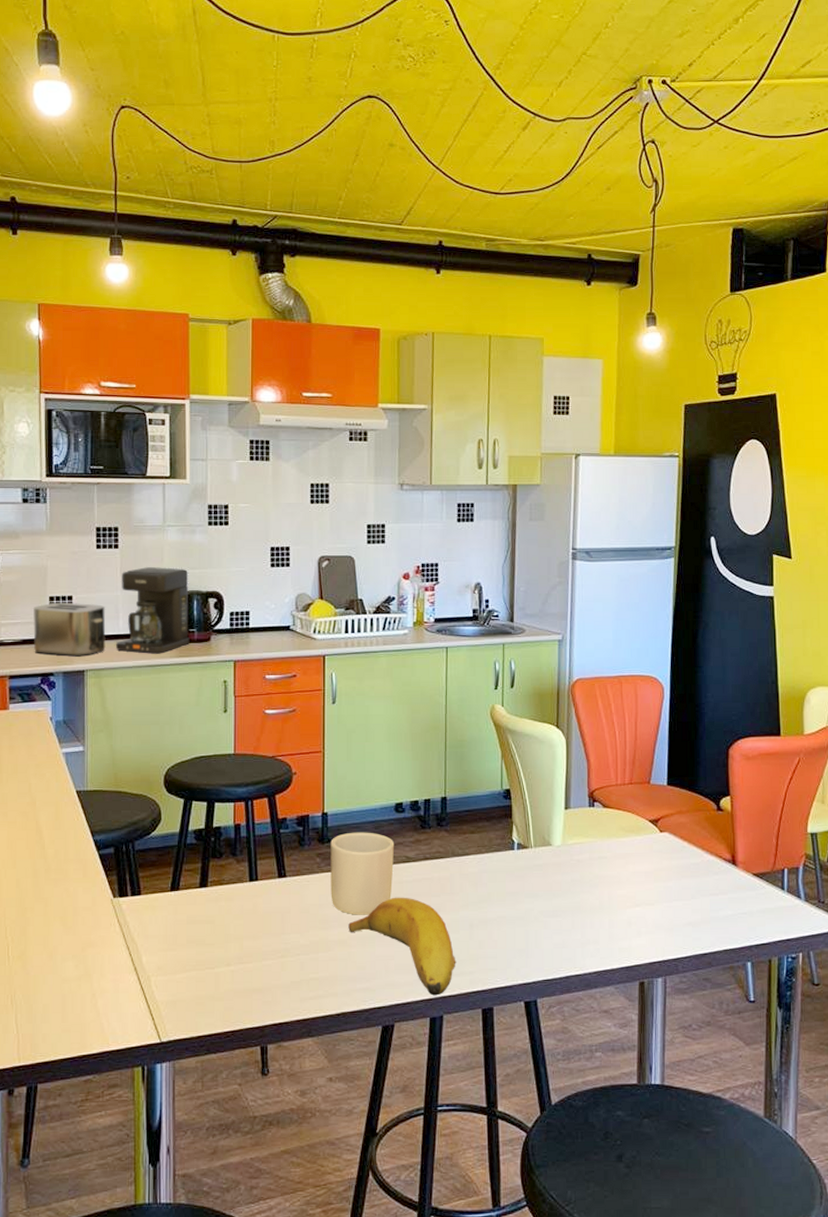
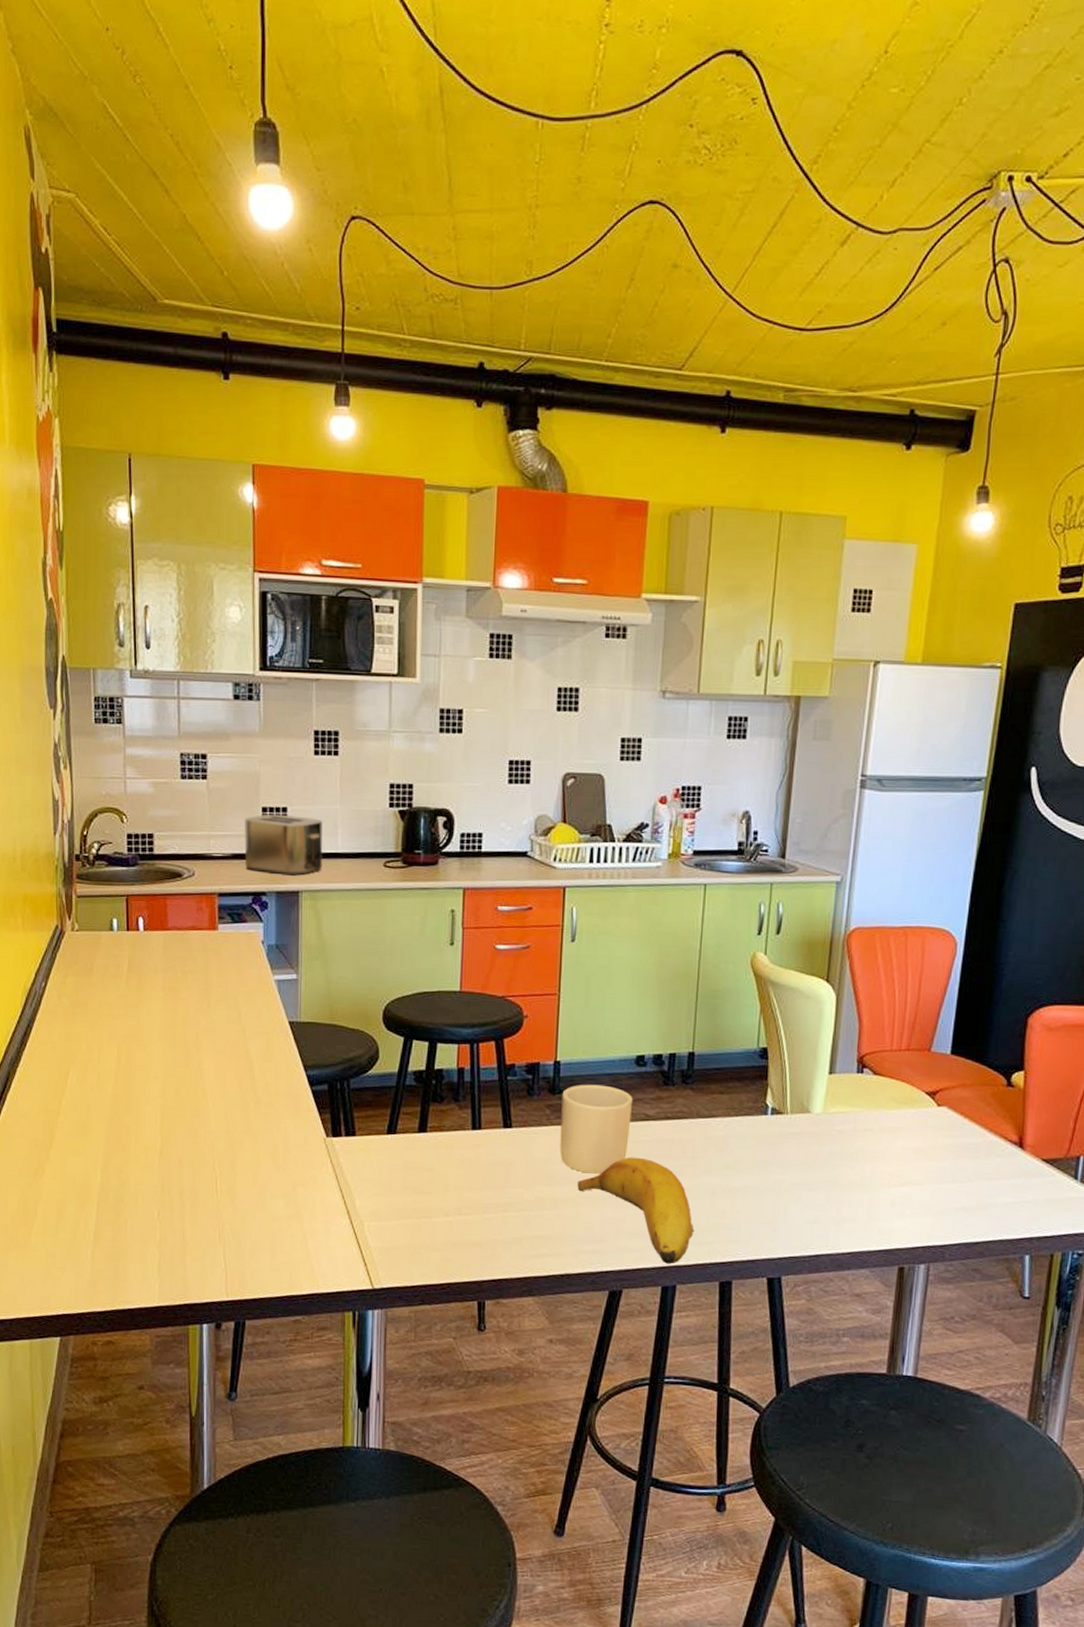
coffee maker: present [116,567,190,654] -> none [334,778,416,877]

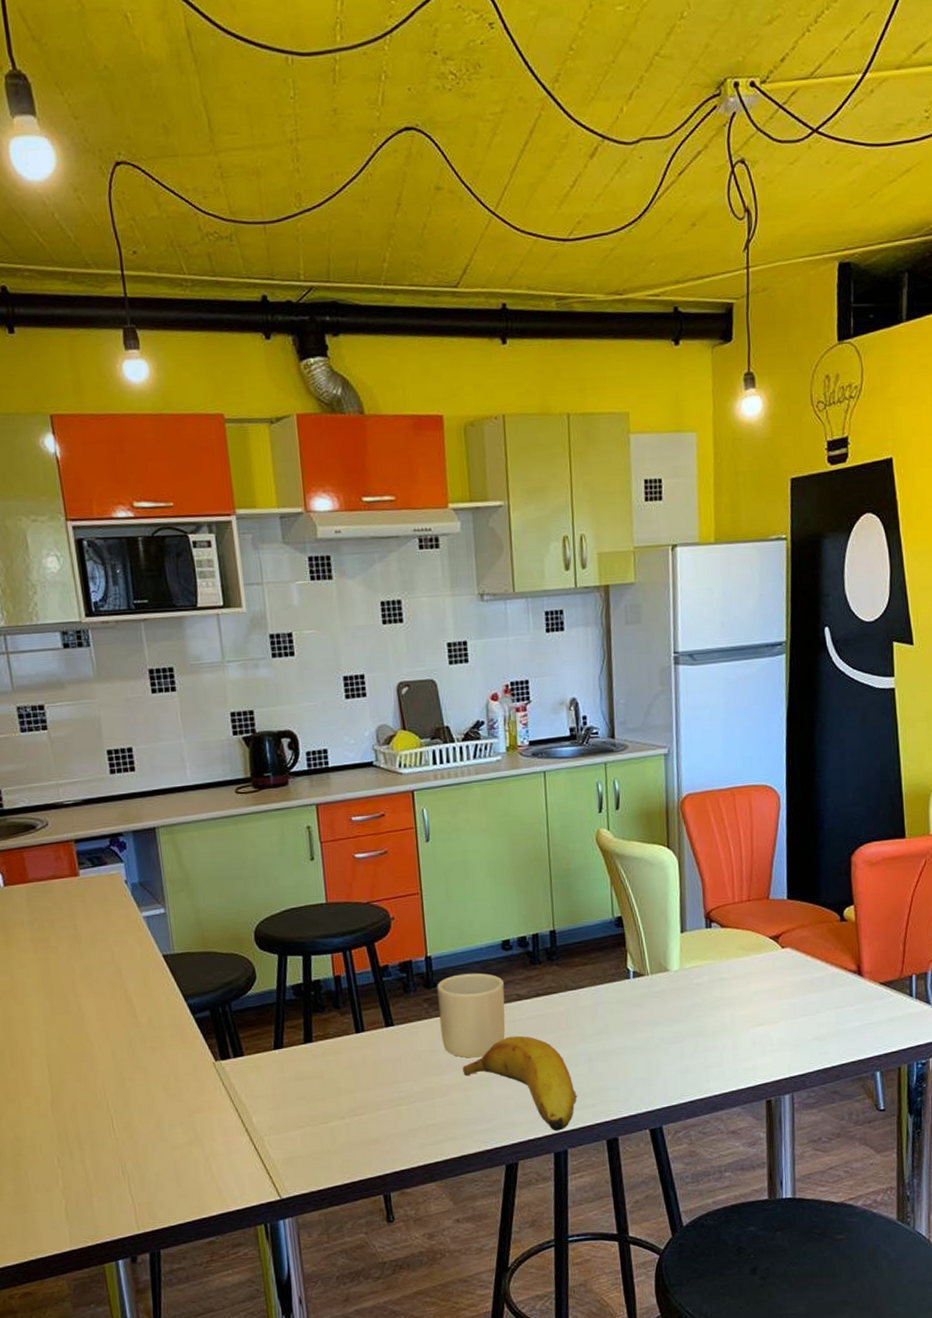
toaster: present [244,814,324,876] -> none [91,754,175,814]

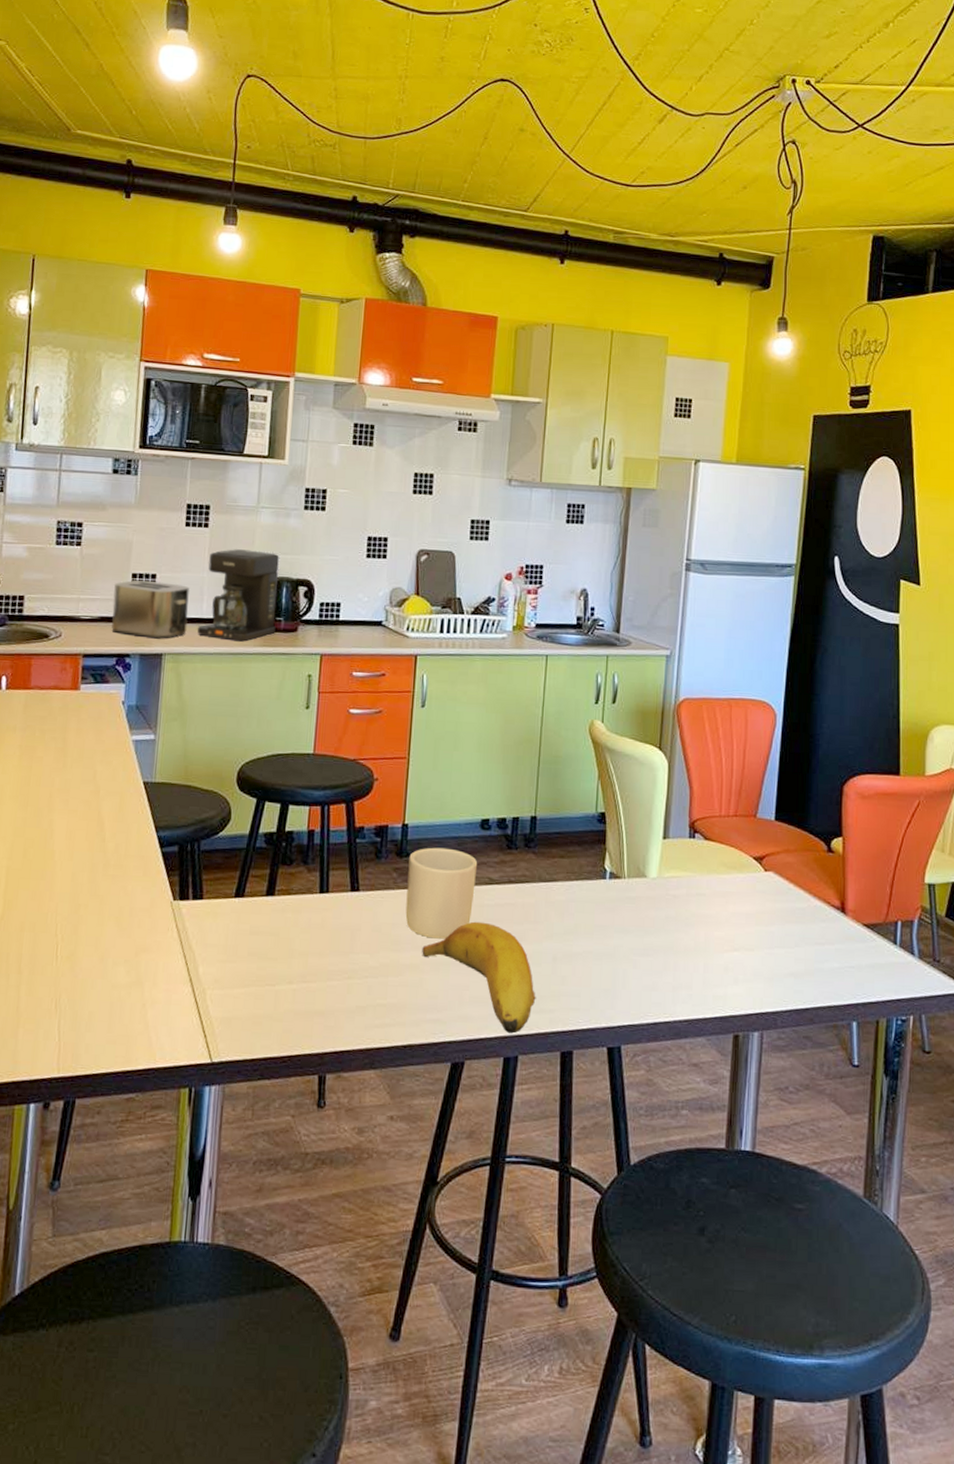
toaster: none [91,754,175,814] -> present [112,580,190,639]
coffee maker: none [183,707,266,804] -> present [198,549,279,642]

